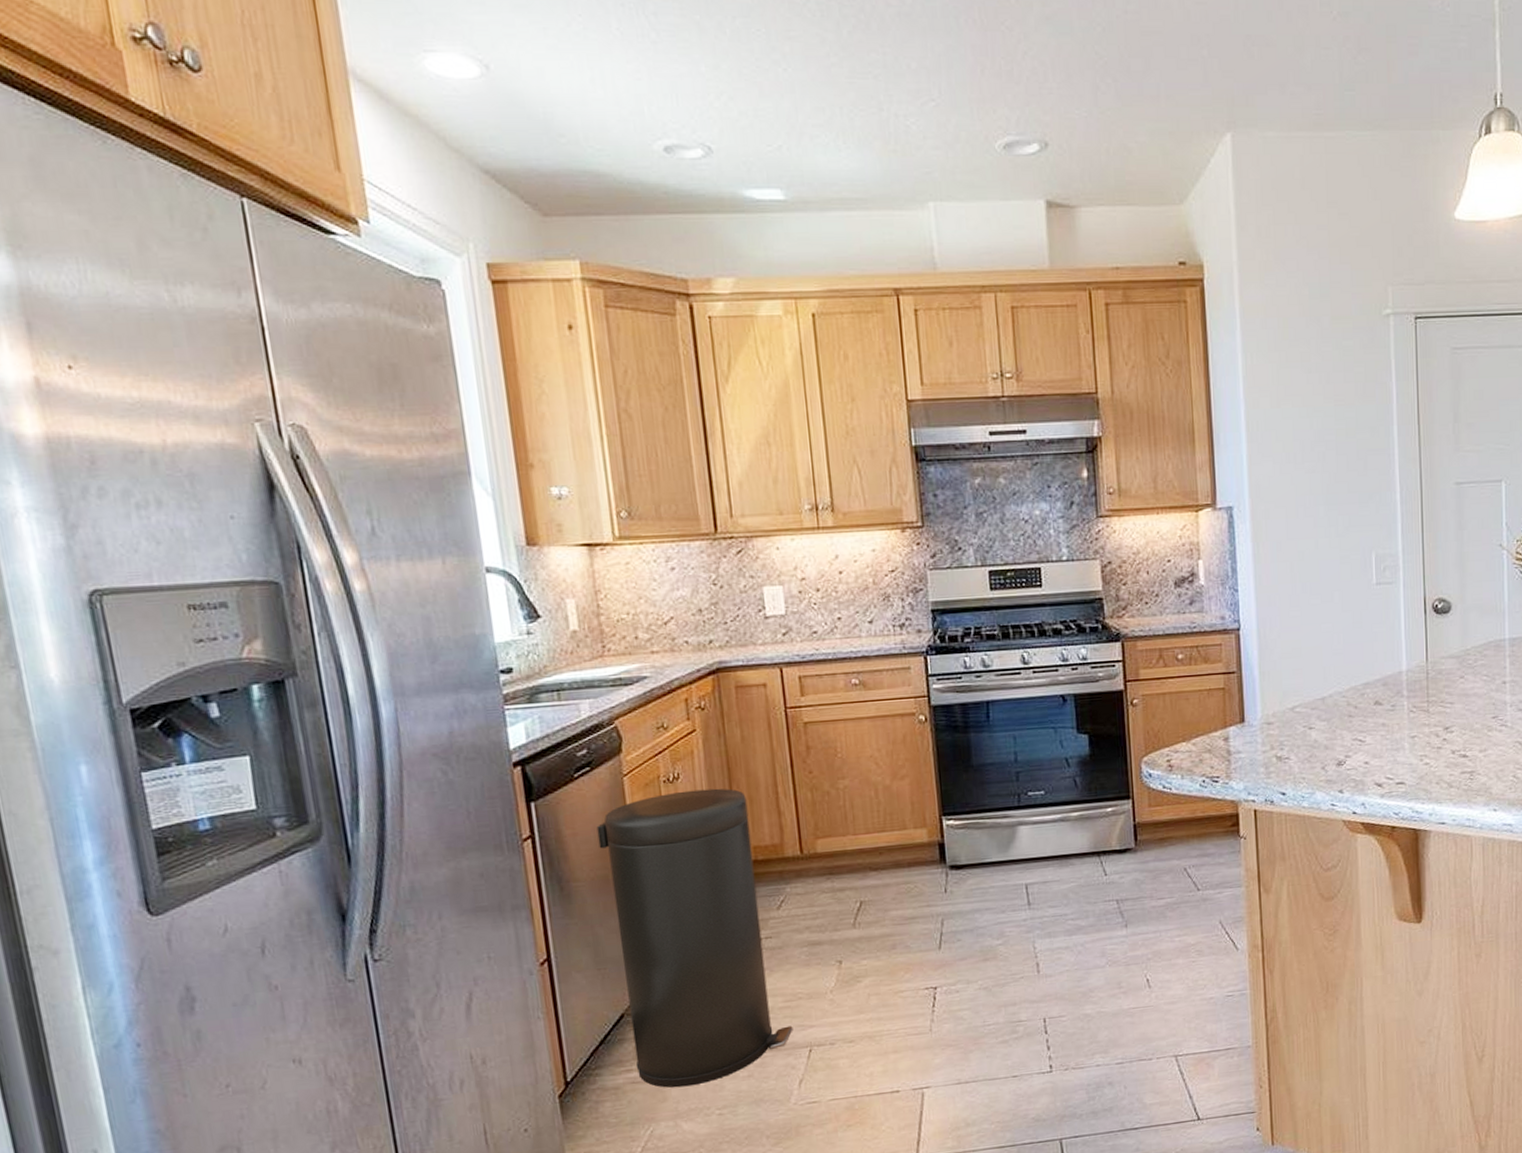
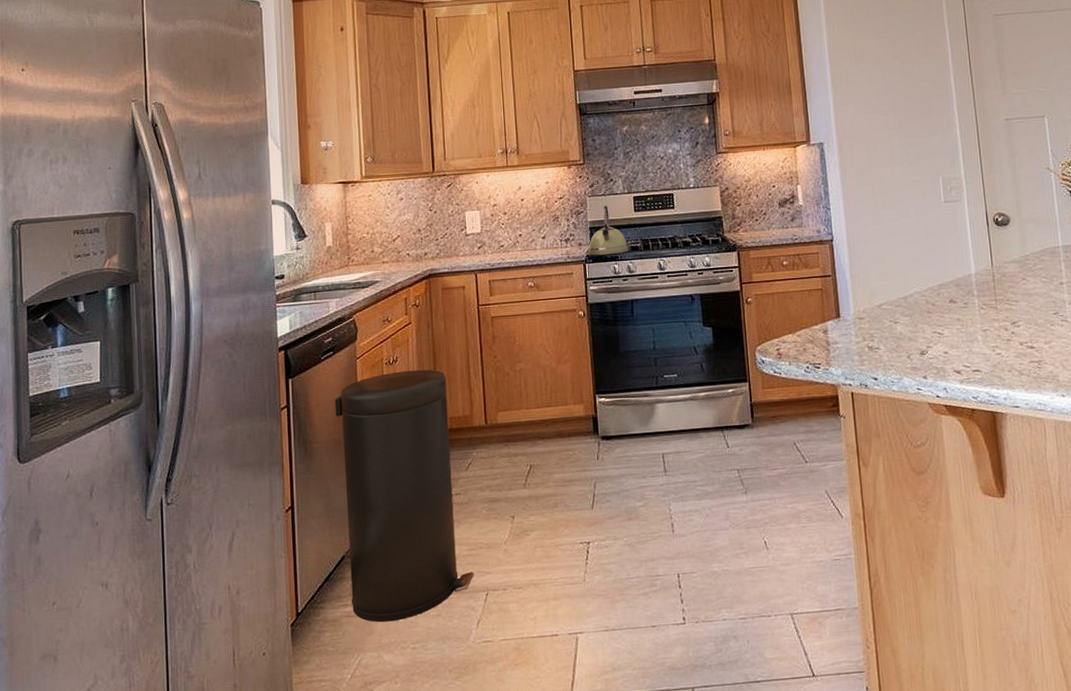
kettle: none [929,581,985,646] -> present [587,205,630,256]

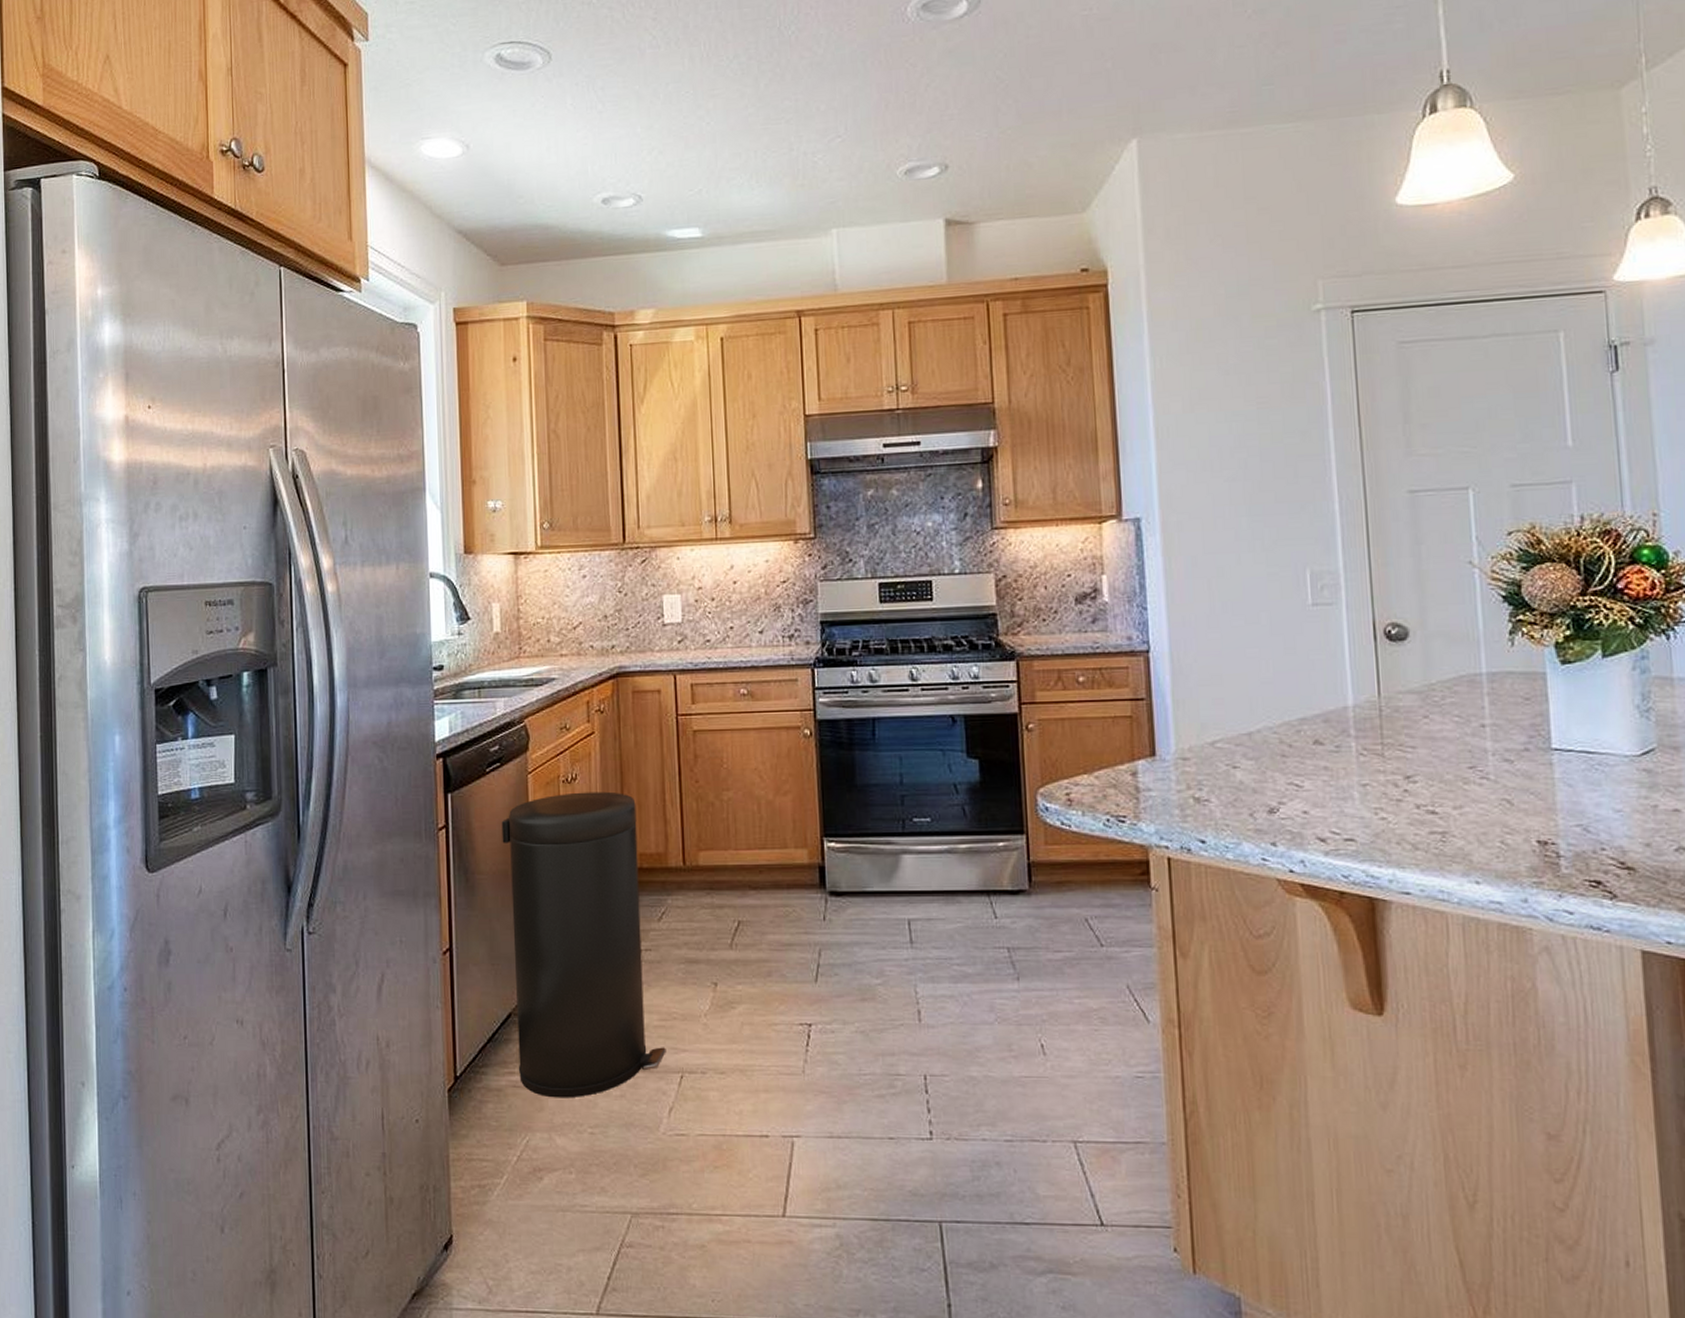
kettle: present [587,205,630,256] -> none [817,593,873,659]

